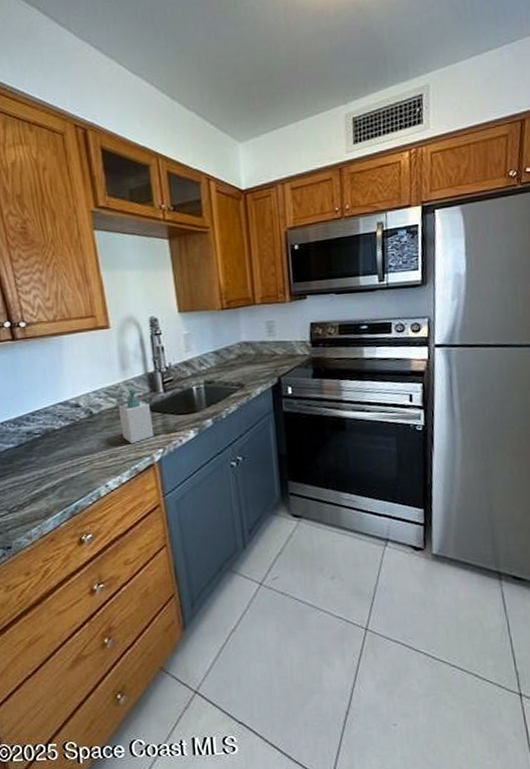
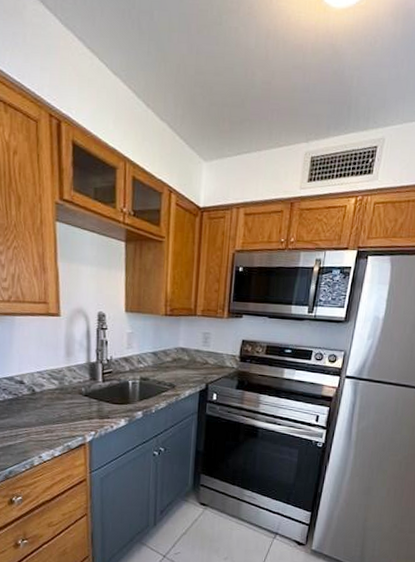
soap bottle: present [118,388,154,444] -> none [59,373,89,424]

